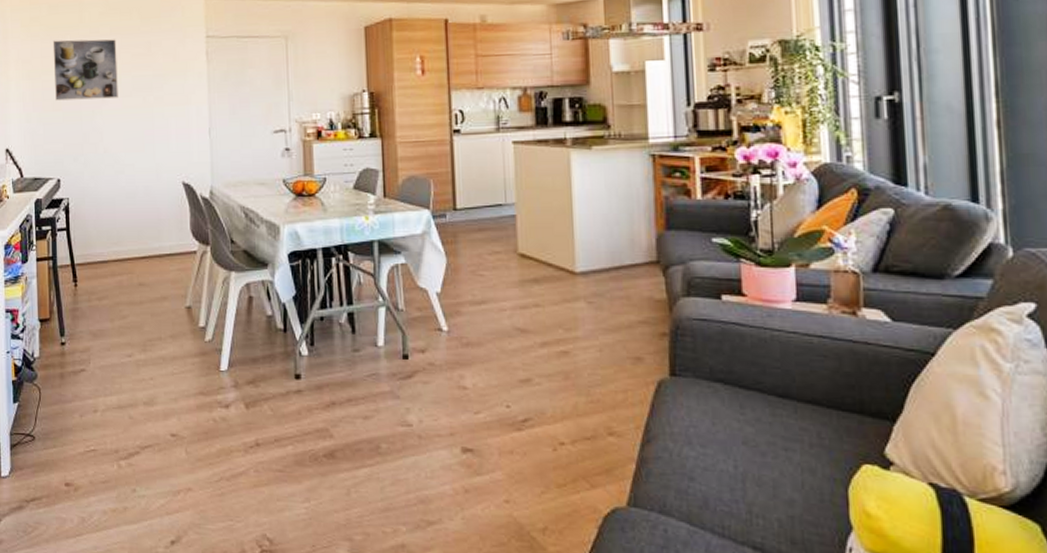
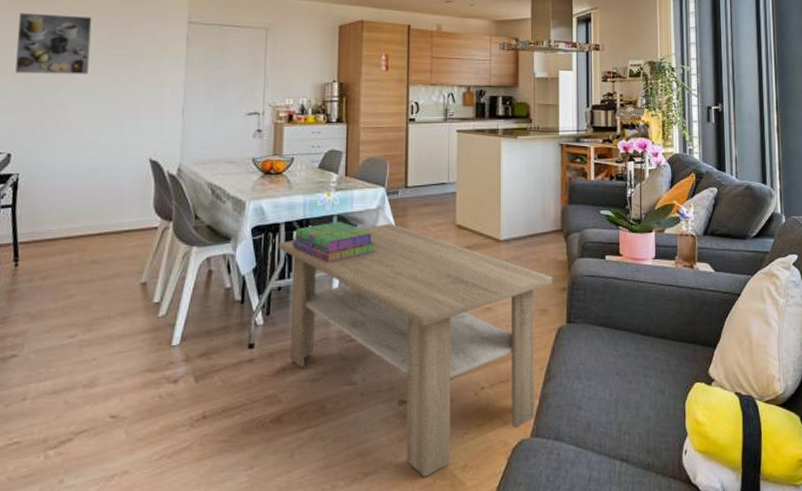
coffee table: none [317,250,649,535] -> present [278,223,553,477]
stack of books: none [331,247,424,292] -> present [292,221,375,262]

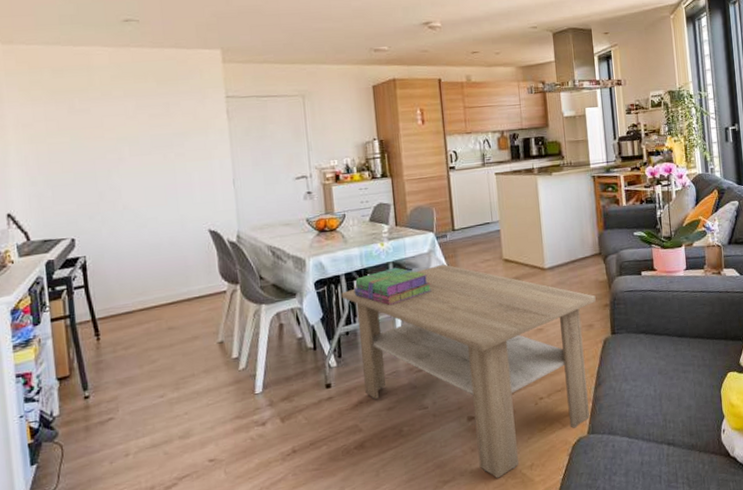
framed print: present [15,12,92,74] -> none [58,101,136,163]

